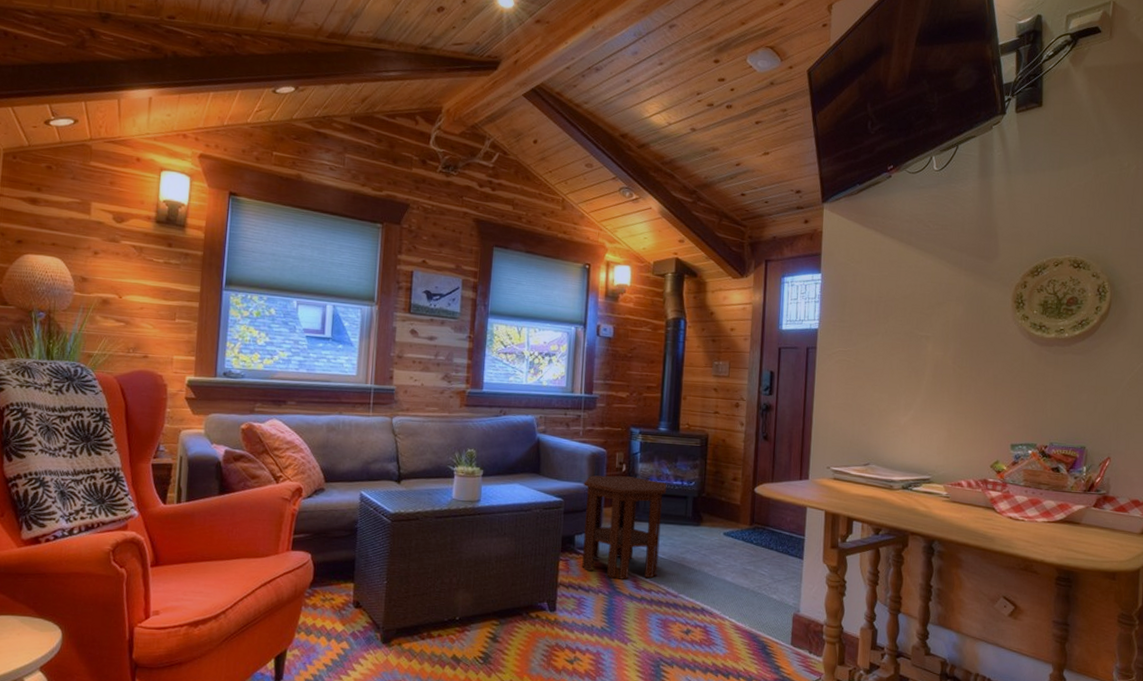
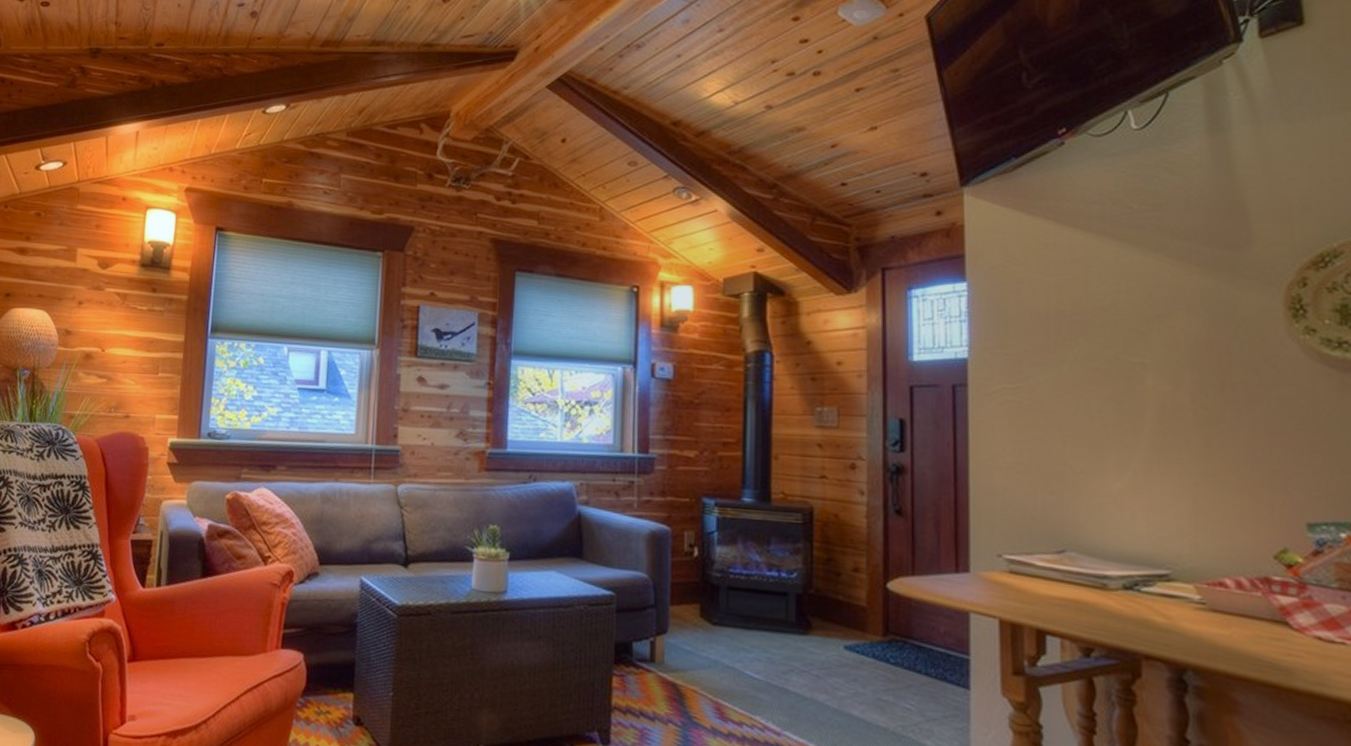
side table: present [582,475,667,580] -> none [641,561,758,707]

